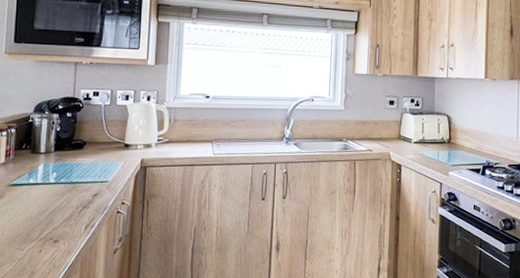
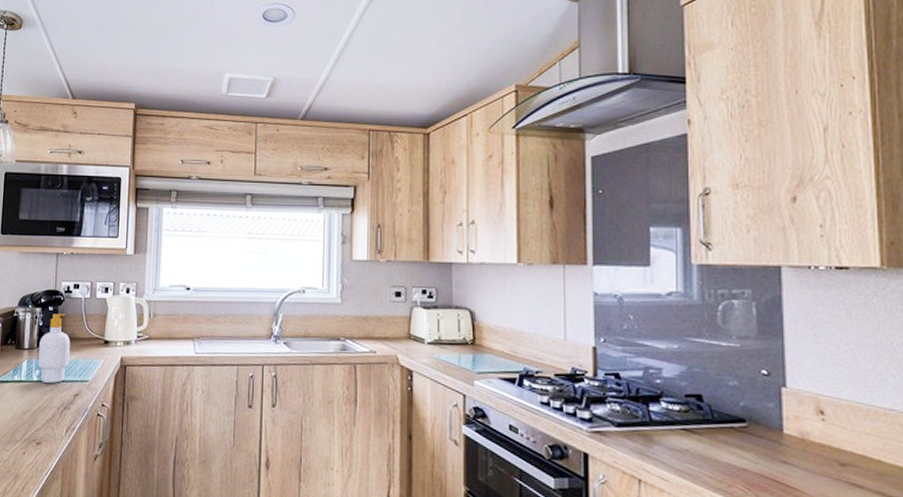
soap bottle: none [54,119,90,185] -> present [37,313,71,384]

